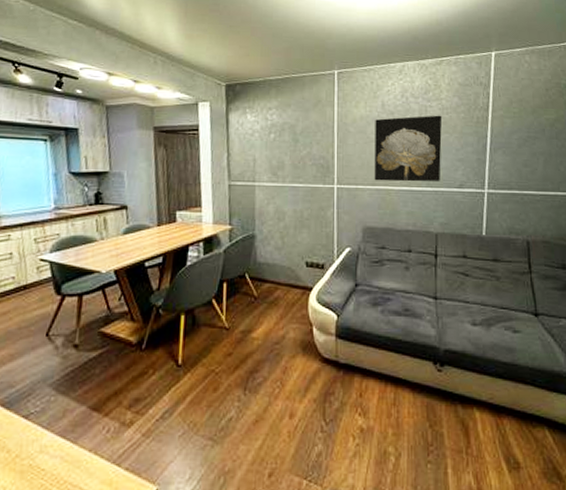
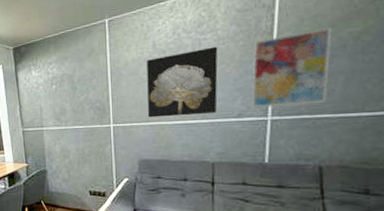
wall art: none [471,112,534,181] -> present [251,27,332,108]

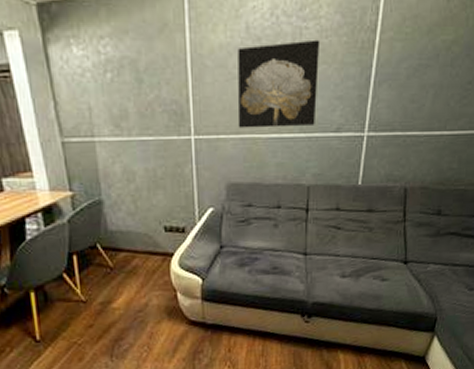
wall art: present [251,27,332,108] -> none [350,32,429,121]

